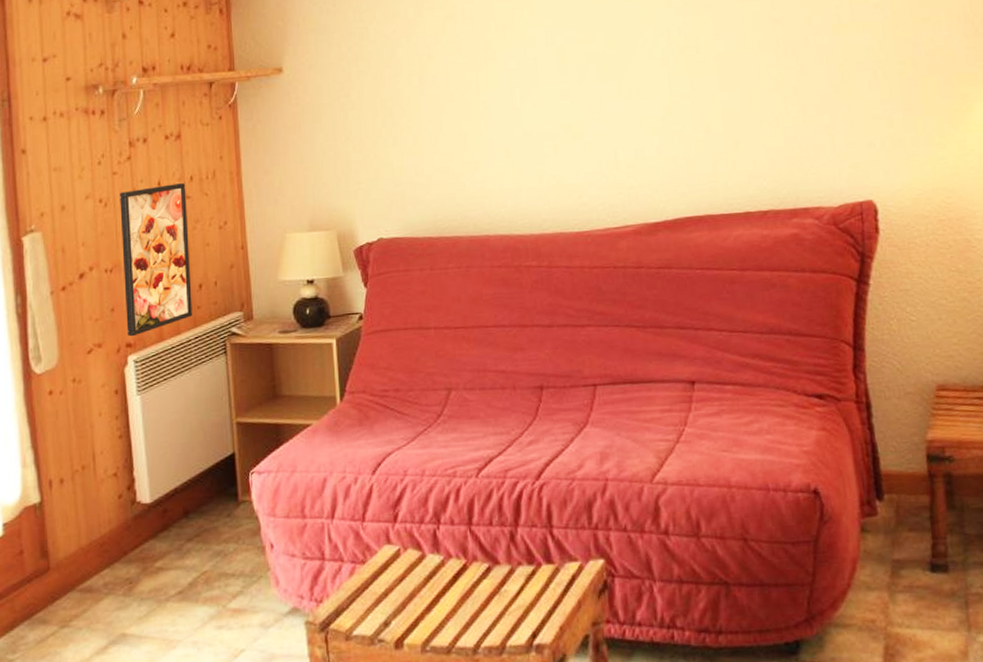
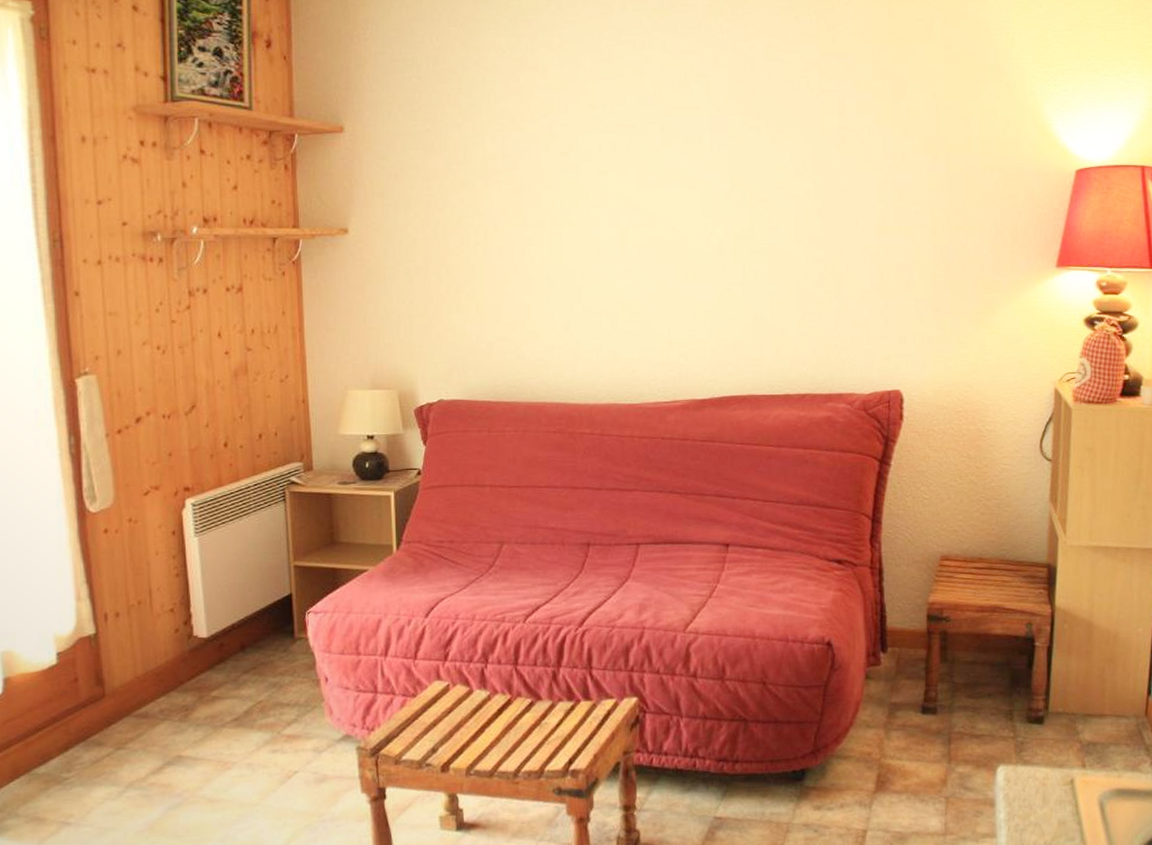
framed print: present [120,183,193,337] -> none [178,336,252,481]

